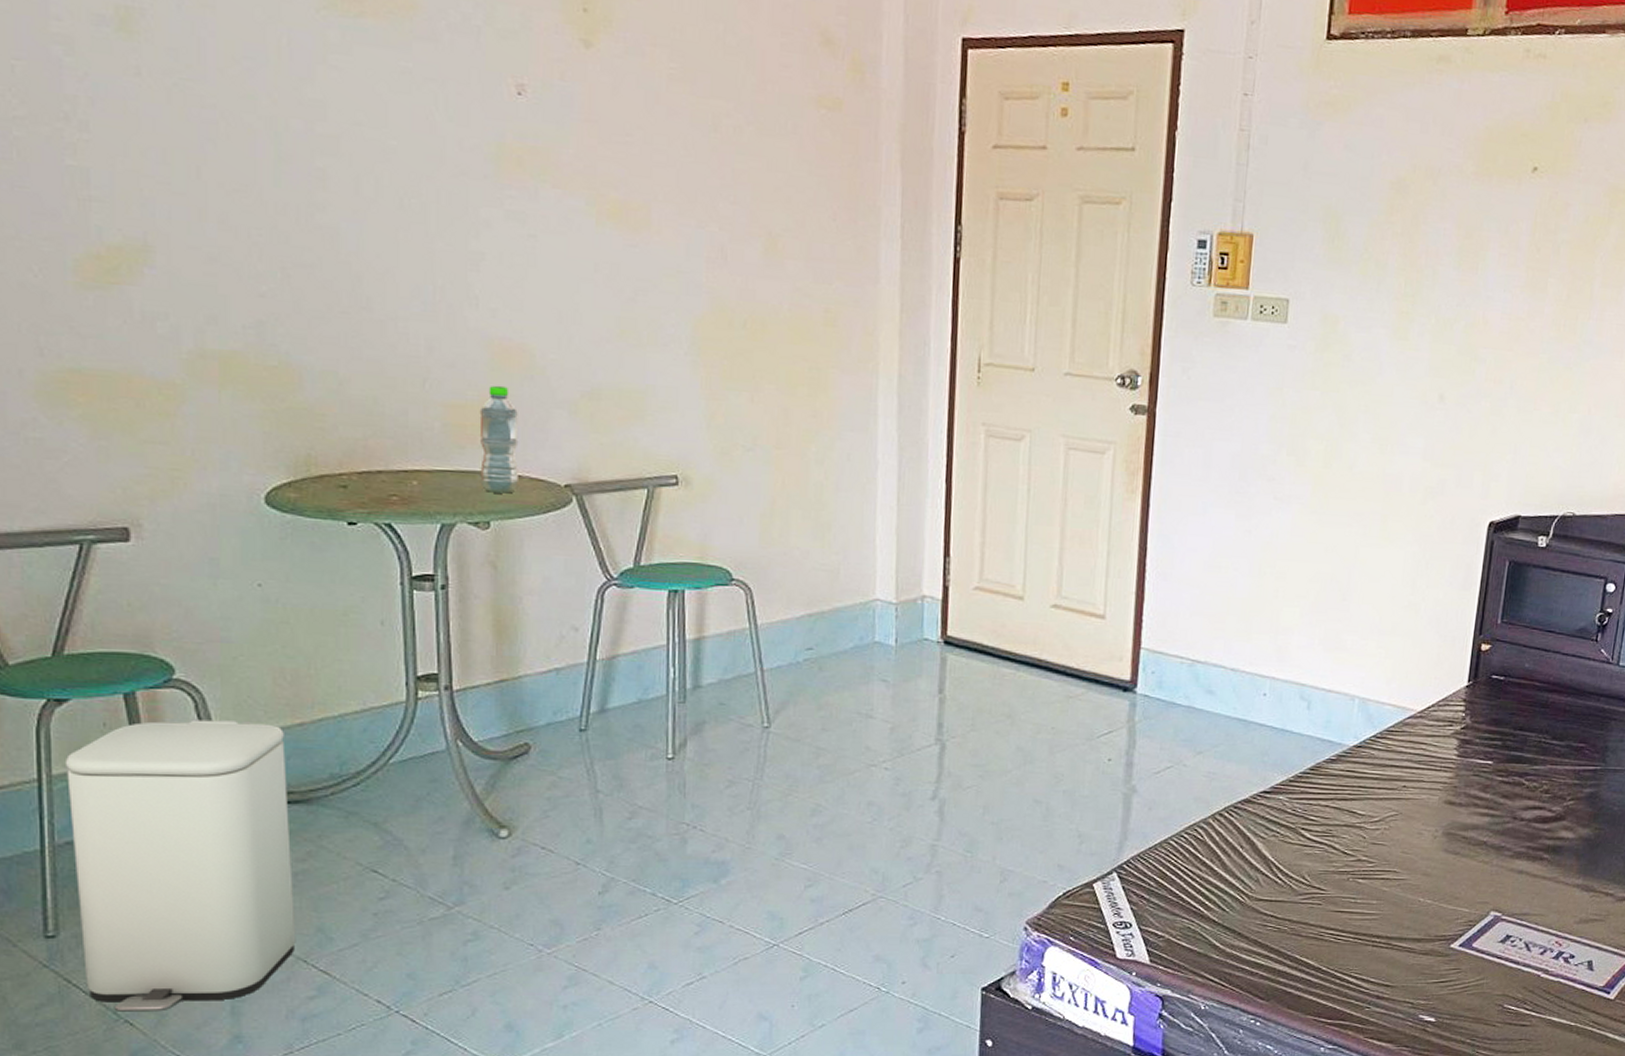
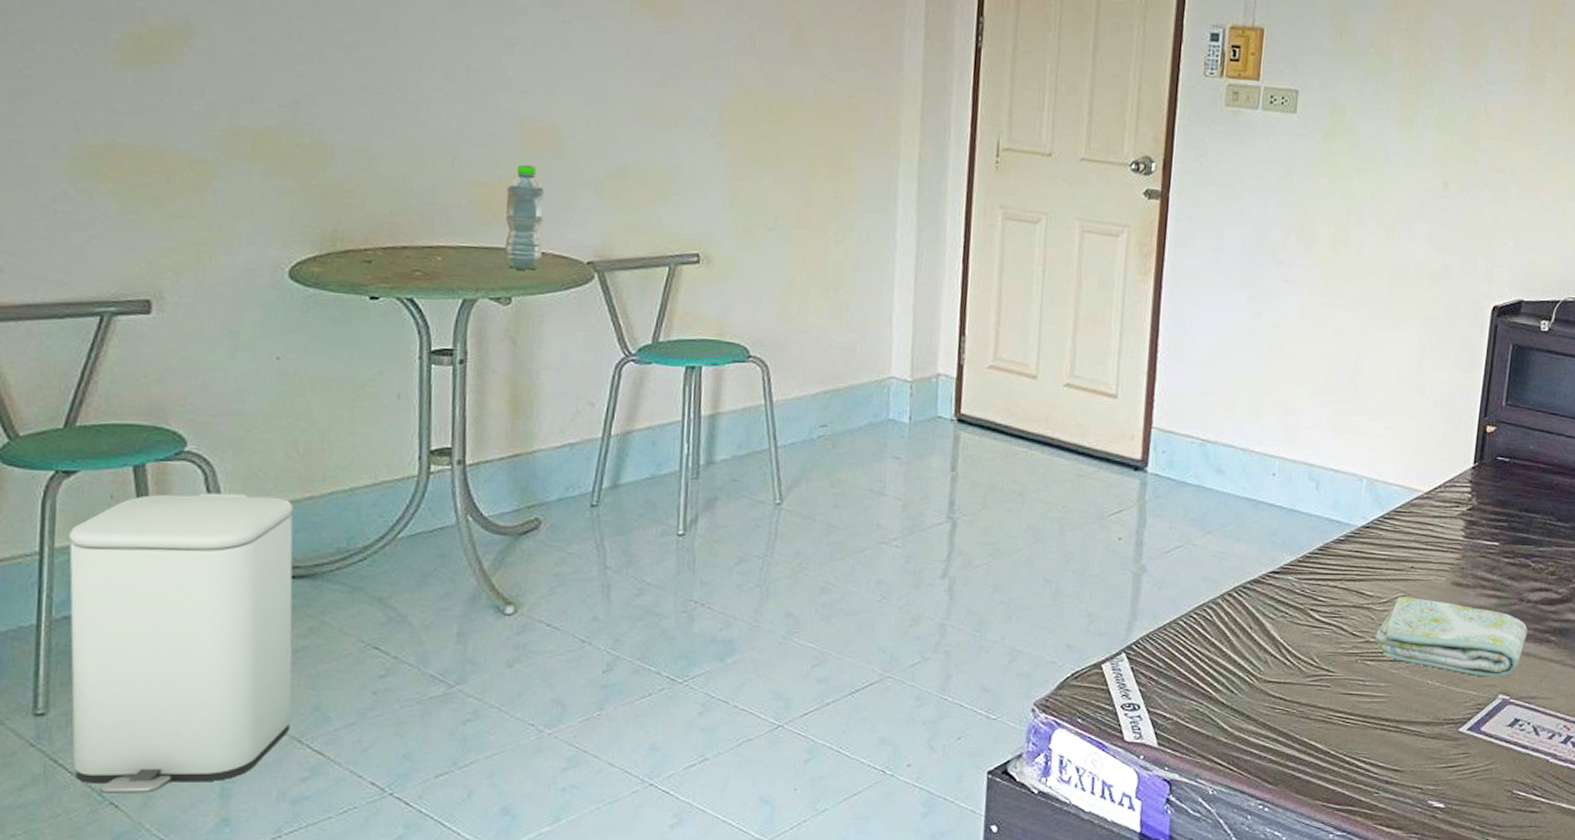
towel: none [1366,815,1521,895] -> present [1374,596,1528,677]

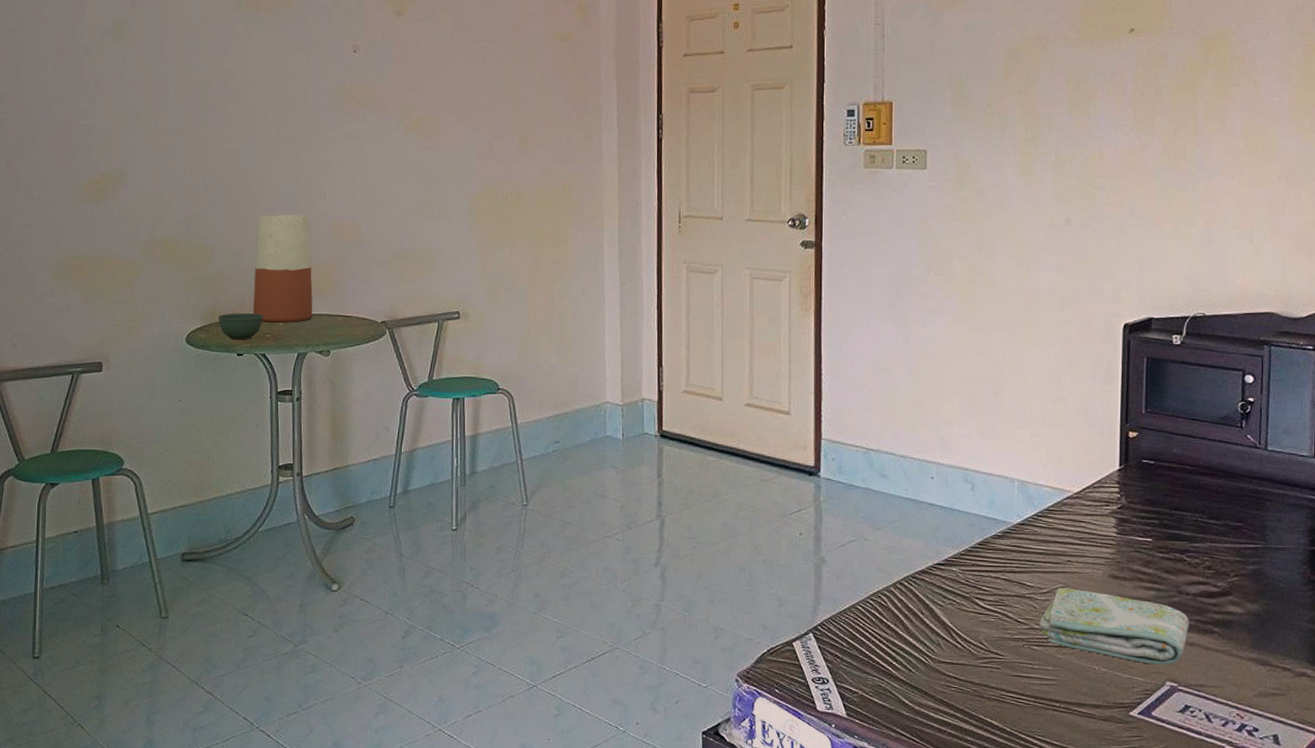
pedal bin: present [68,492,294,793] -> none [53,498,192,719]
soup bowl: none [340,239,412,278] -> present [218,313,263,340]
vase: none [396,104,488,258] -> present [253,214,313,324]
water bottle: present [503,164,545,270] -> none [324,252,351,329]

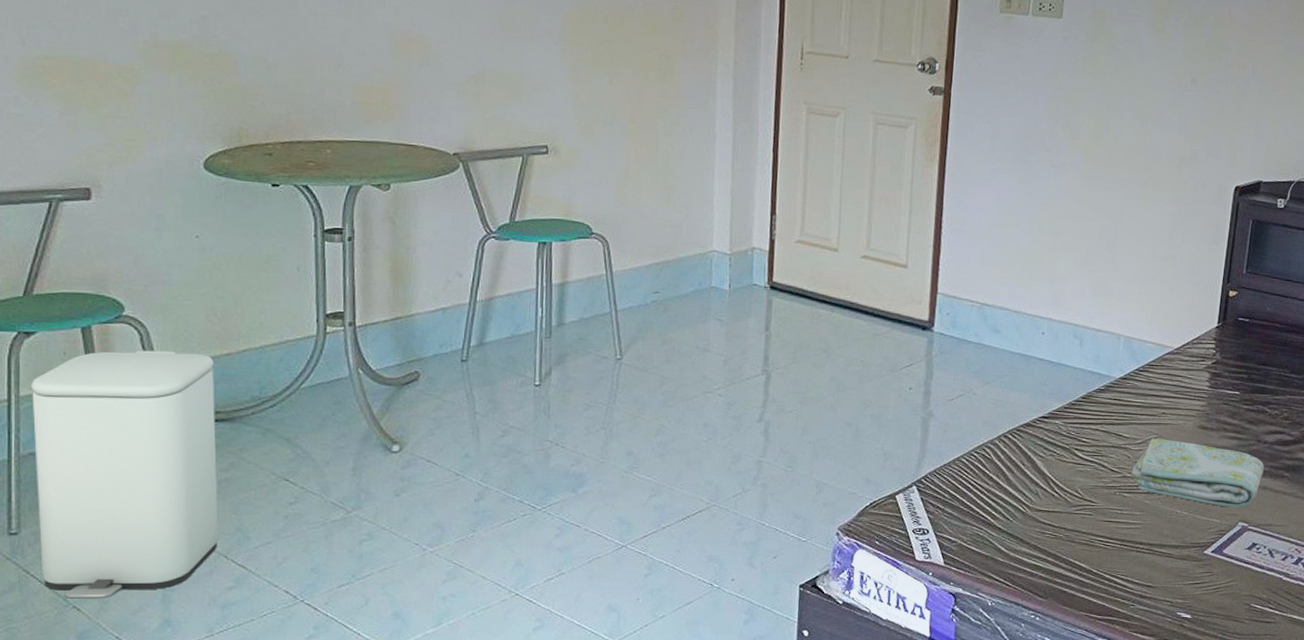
pedal bin: none [53,498,192,719] -> present [30,350,219,599]
soup bowl: present [218,313,263,340] -> none [245,135,305,168]
vase: present [253,214,313,324] -> none [292,19,369,151]

